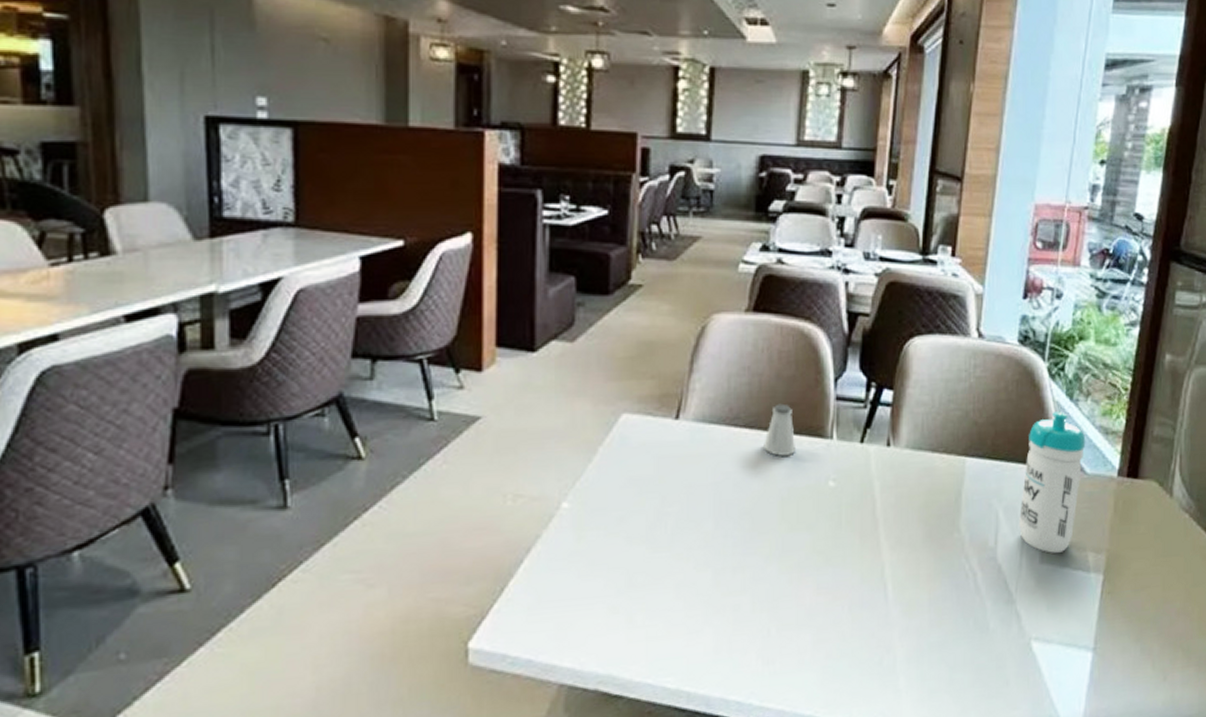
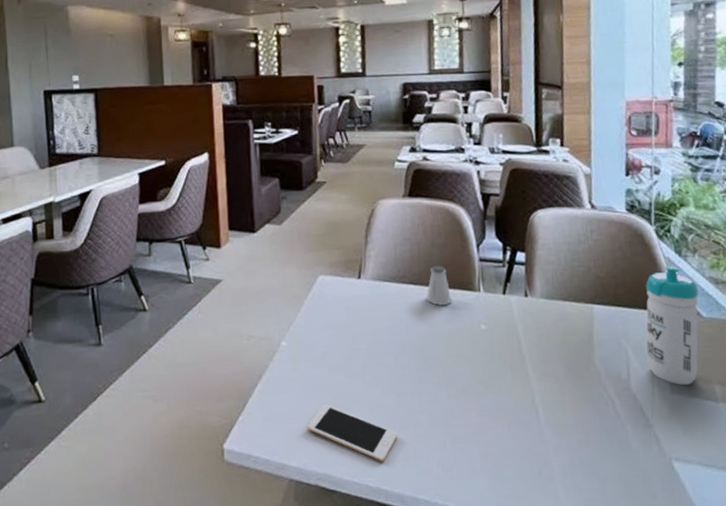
cell phone: none [589,585,710,657] -> present [307,404,398,462]

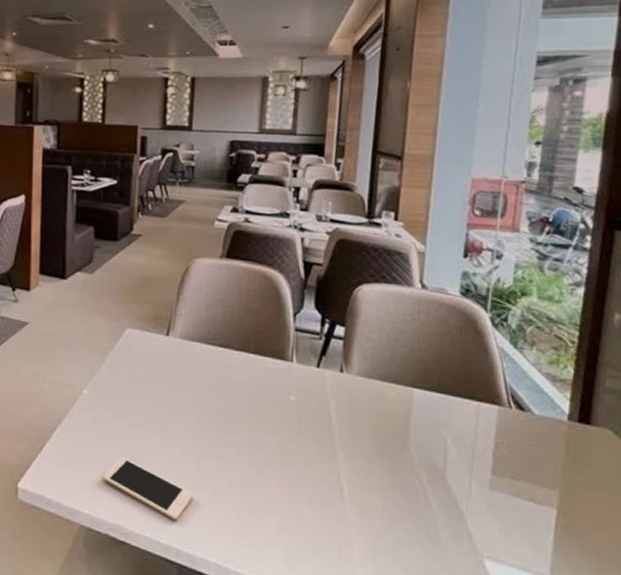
saltshaker: present [426,265,452,306] -> none [235,330,263,372]
water bottle: present [646,266,699,385] -> none [467,357,533,483]

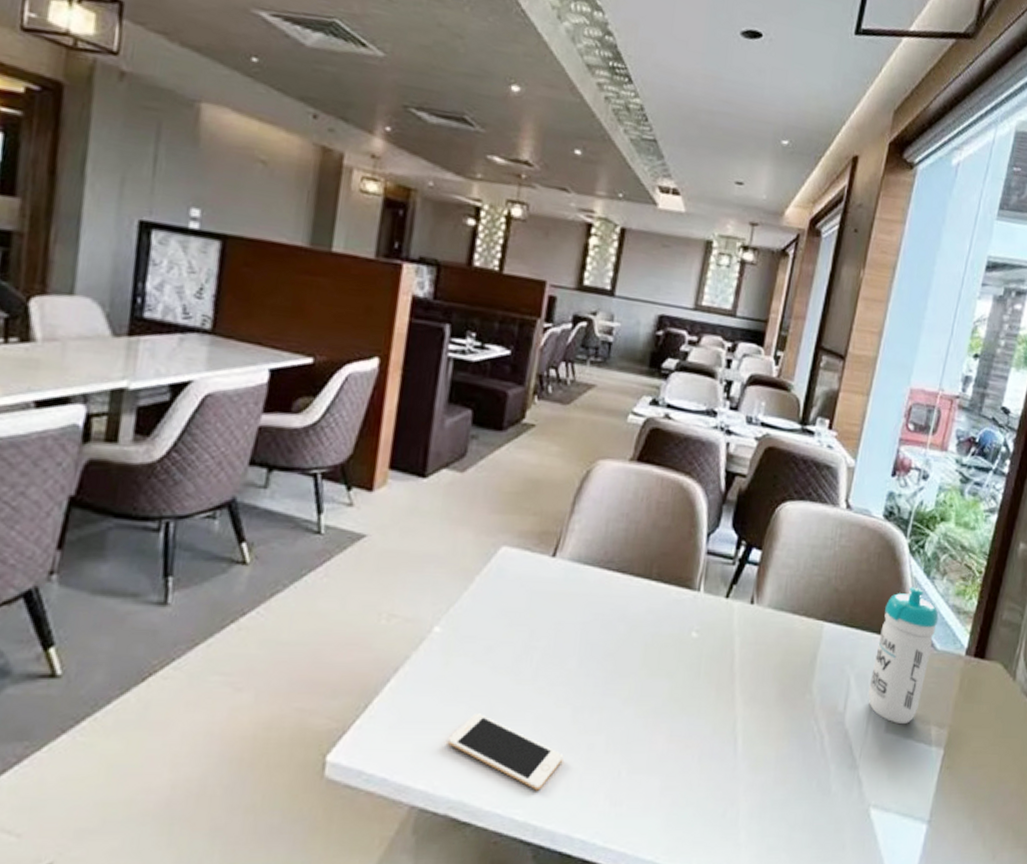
water bottle: none [467,357,533,483] -> present [868,587,939,724]

